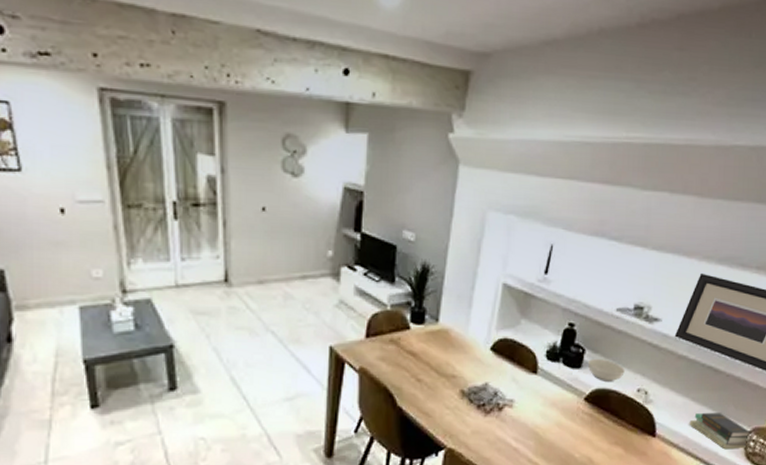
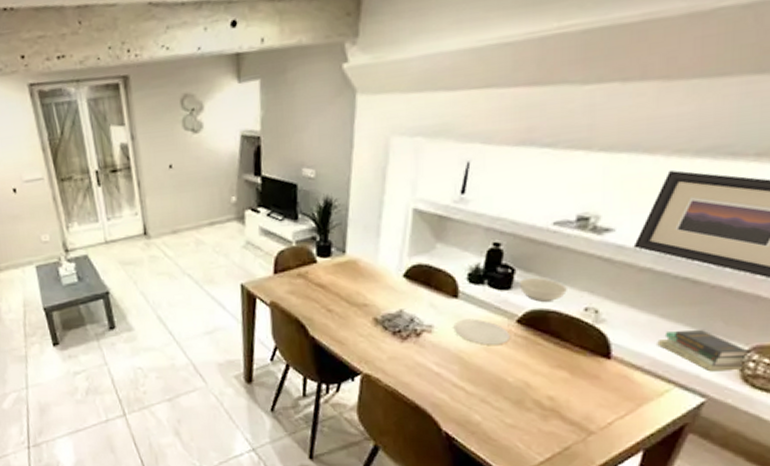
plate: none [531,395,579,421] -> present [453,319,511,345]

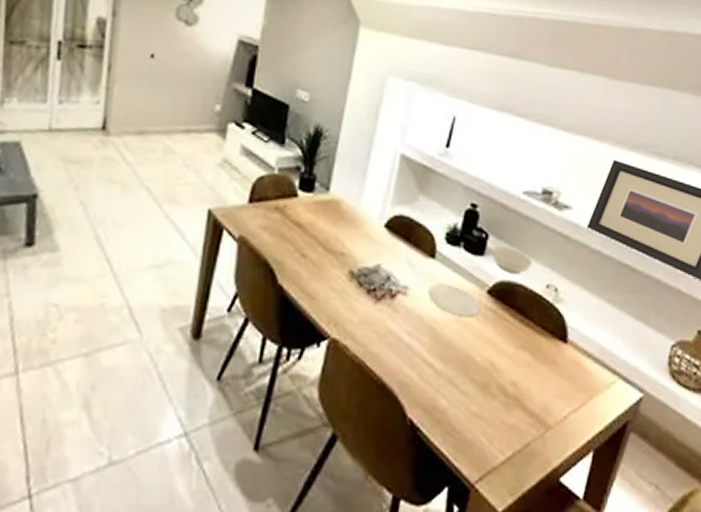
books: present [657,330,750,372] -> none [605,319,675,365]

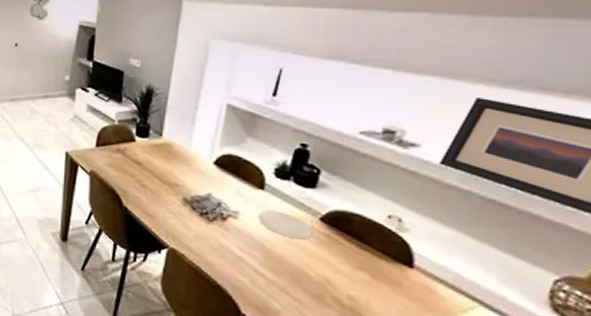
bowl: present [492,245,532,274] -> none [325,179,371,205]

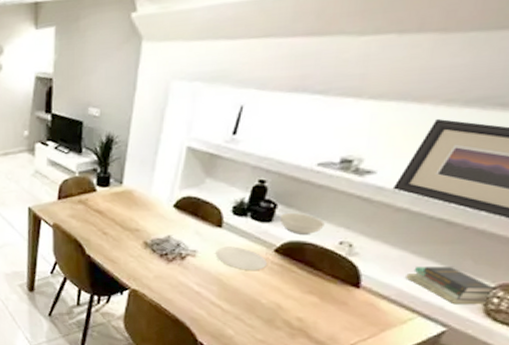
bowl: none [325,179,371,205] -> present [280,212,325,234]
books: none [462,250,560,298] -> present [405,267,496,305]

